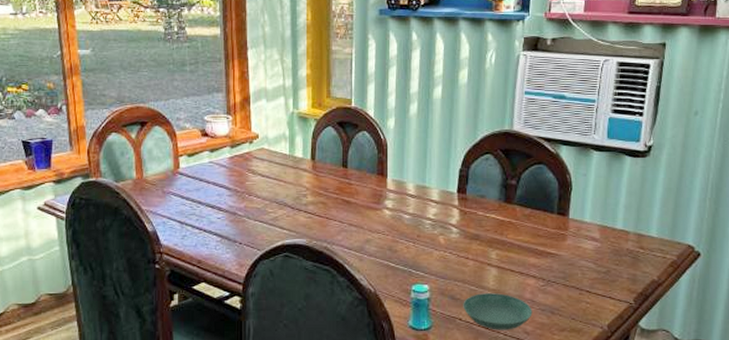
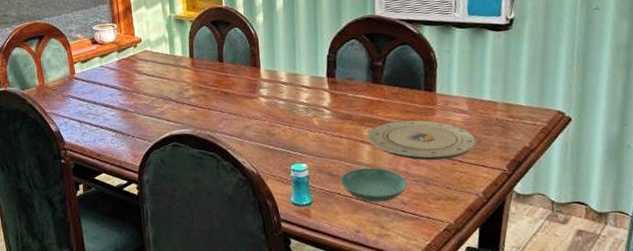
plate: none [494,245,606,289] -> present [366,119,477,161]

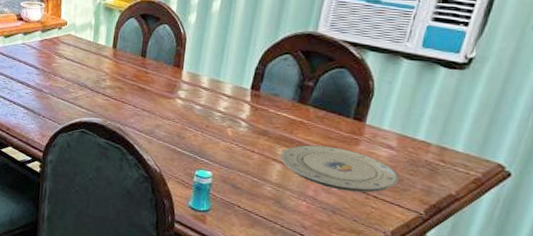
saucer: present [340,168,408,202] -> none [243,185,313,223]

